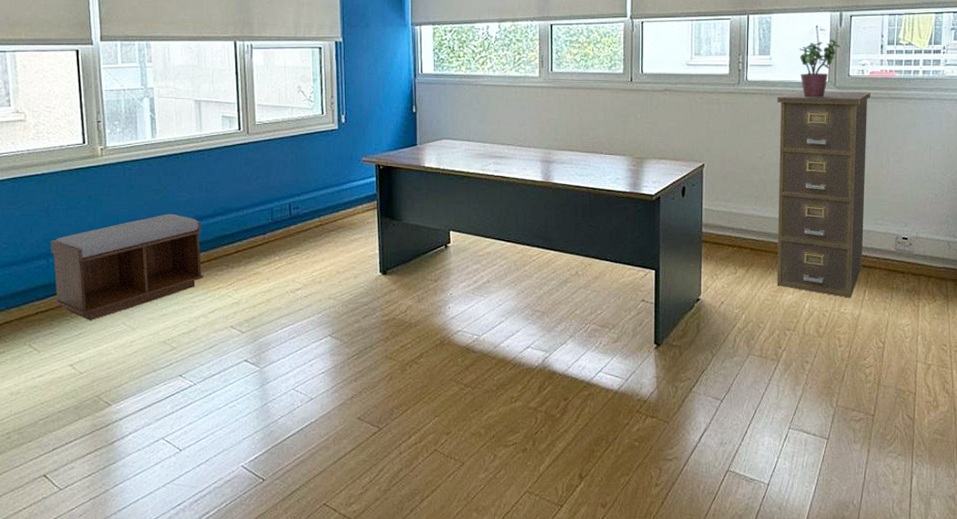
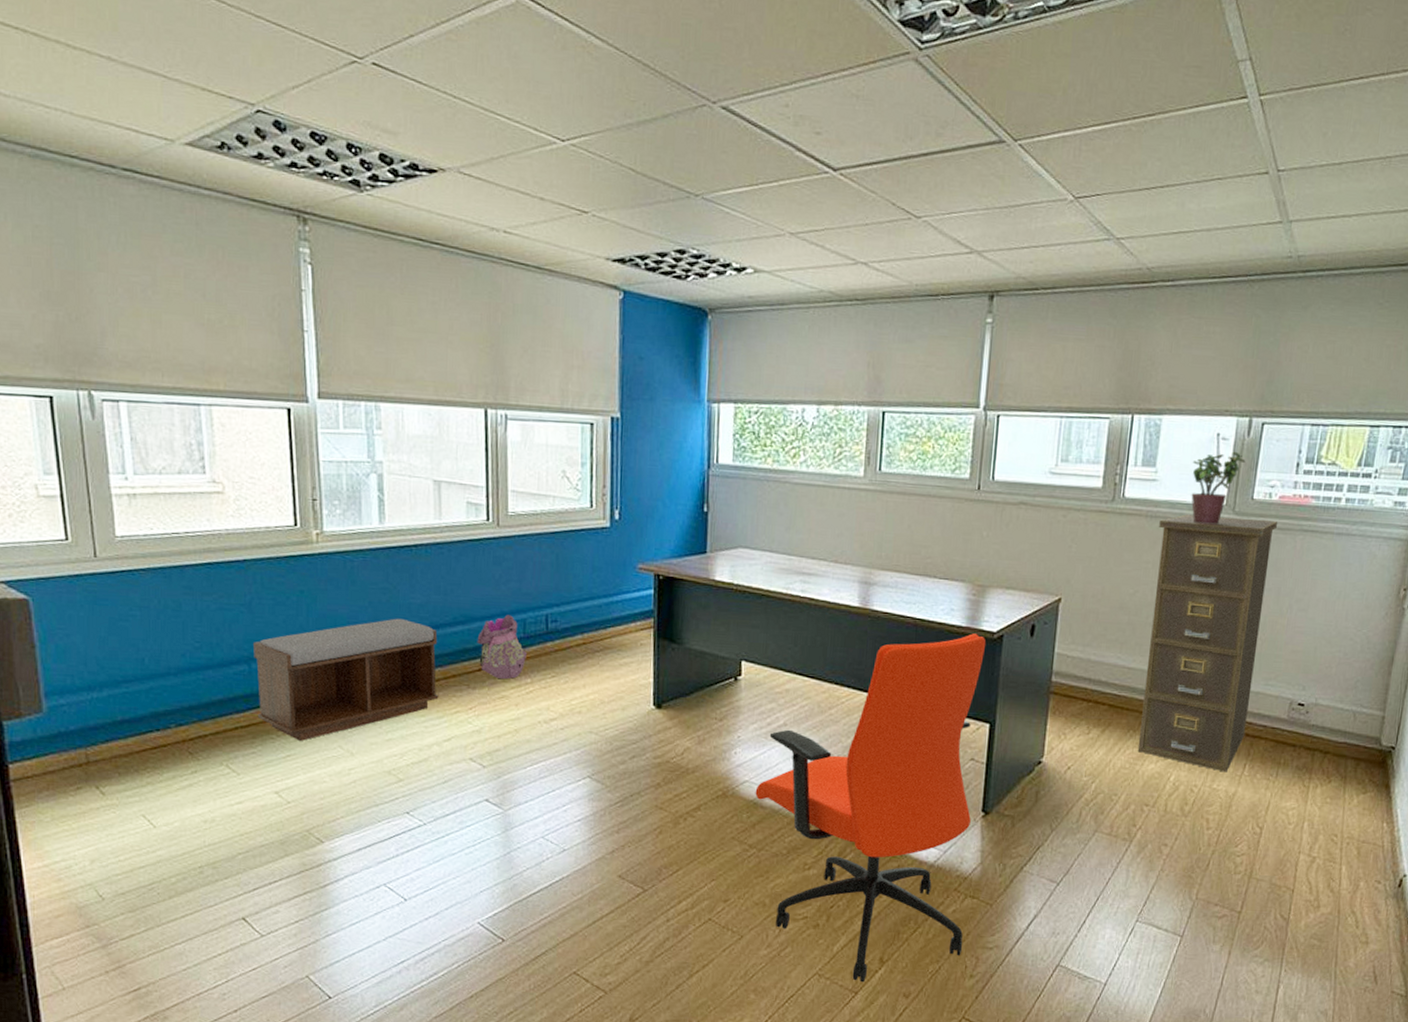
backpack: none [234,205,274,259] -> present [477,615,527,680]
office chair: none [467,197,647,497] -> present [755,633,986,983]

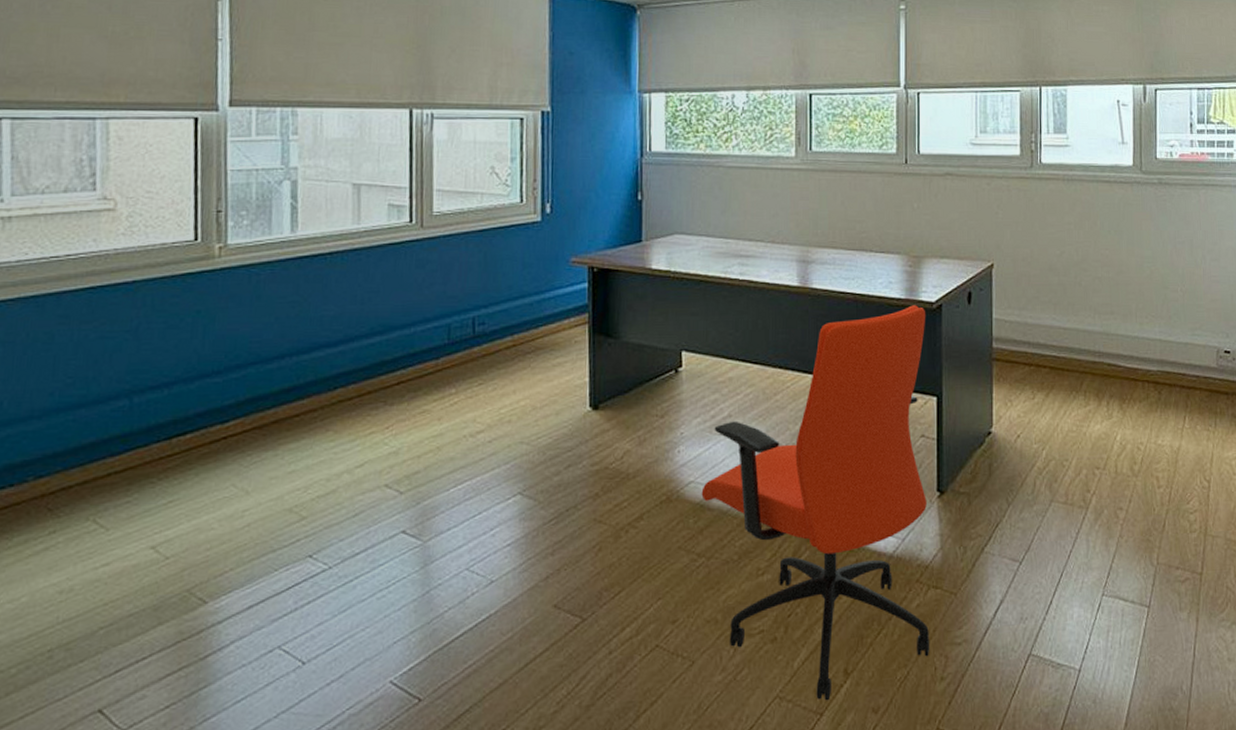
bench: present [252,618,439,741] -> none [135,333,352,482]
backpack: present [477,615,527,680] -> none [396,321,451,392]
filing cabinet: present [1137,514,1278,773] -> none [1076,176,1182,427]
potted plant: present [1191,451,1246,526] -> none [1099,115,1145,185]

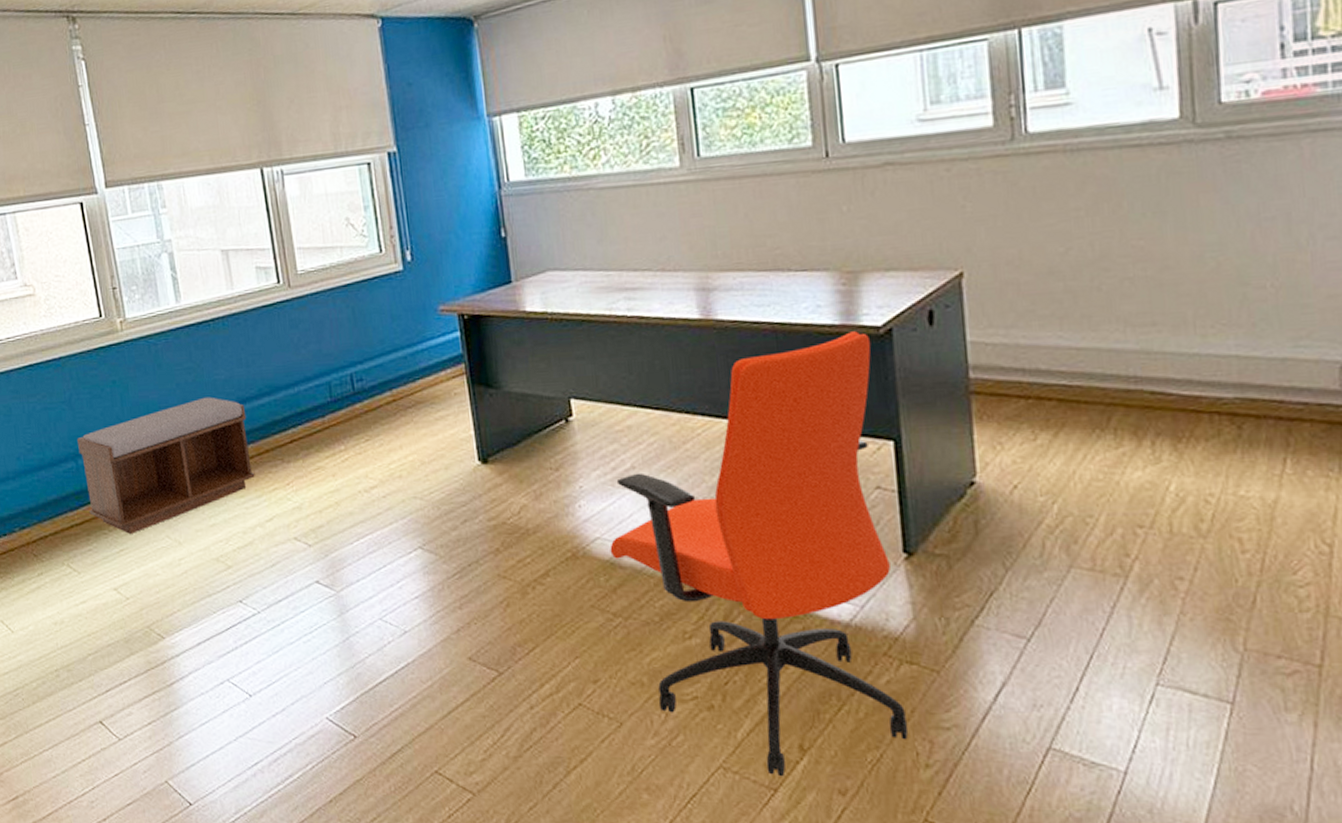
bench: none [135,333,352,482] -> present [76,397,255,534]

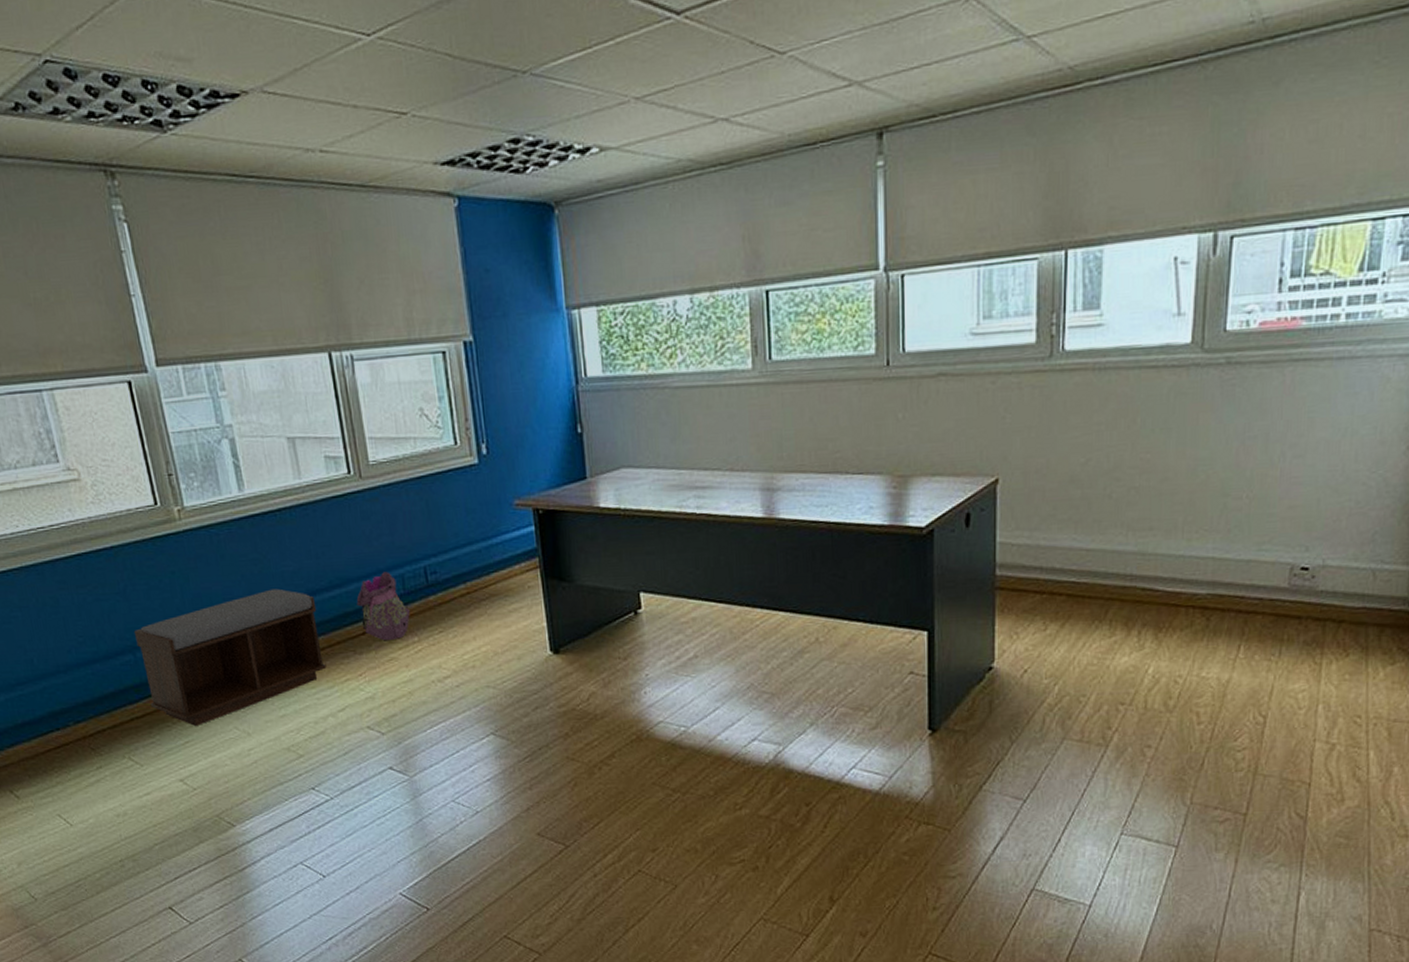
backpack: none [284,379,337,450] -> present [356,572,410,641]
office chair: present [610,331,909,777] -> none [671,531,921,924]

